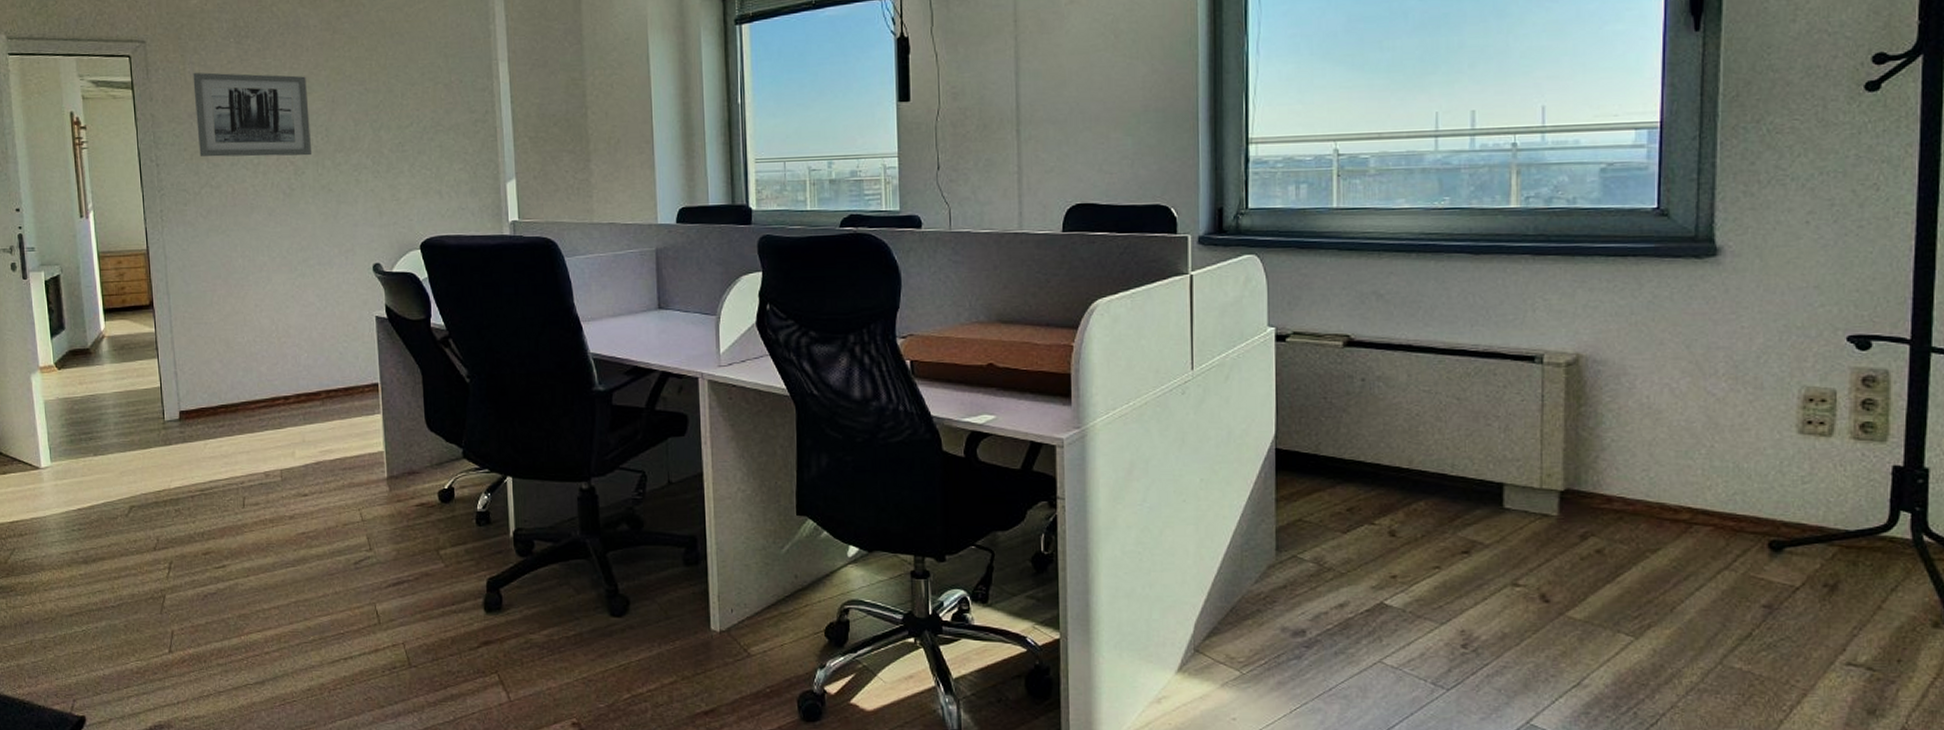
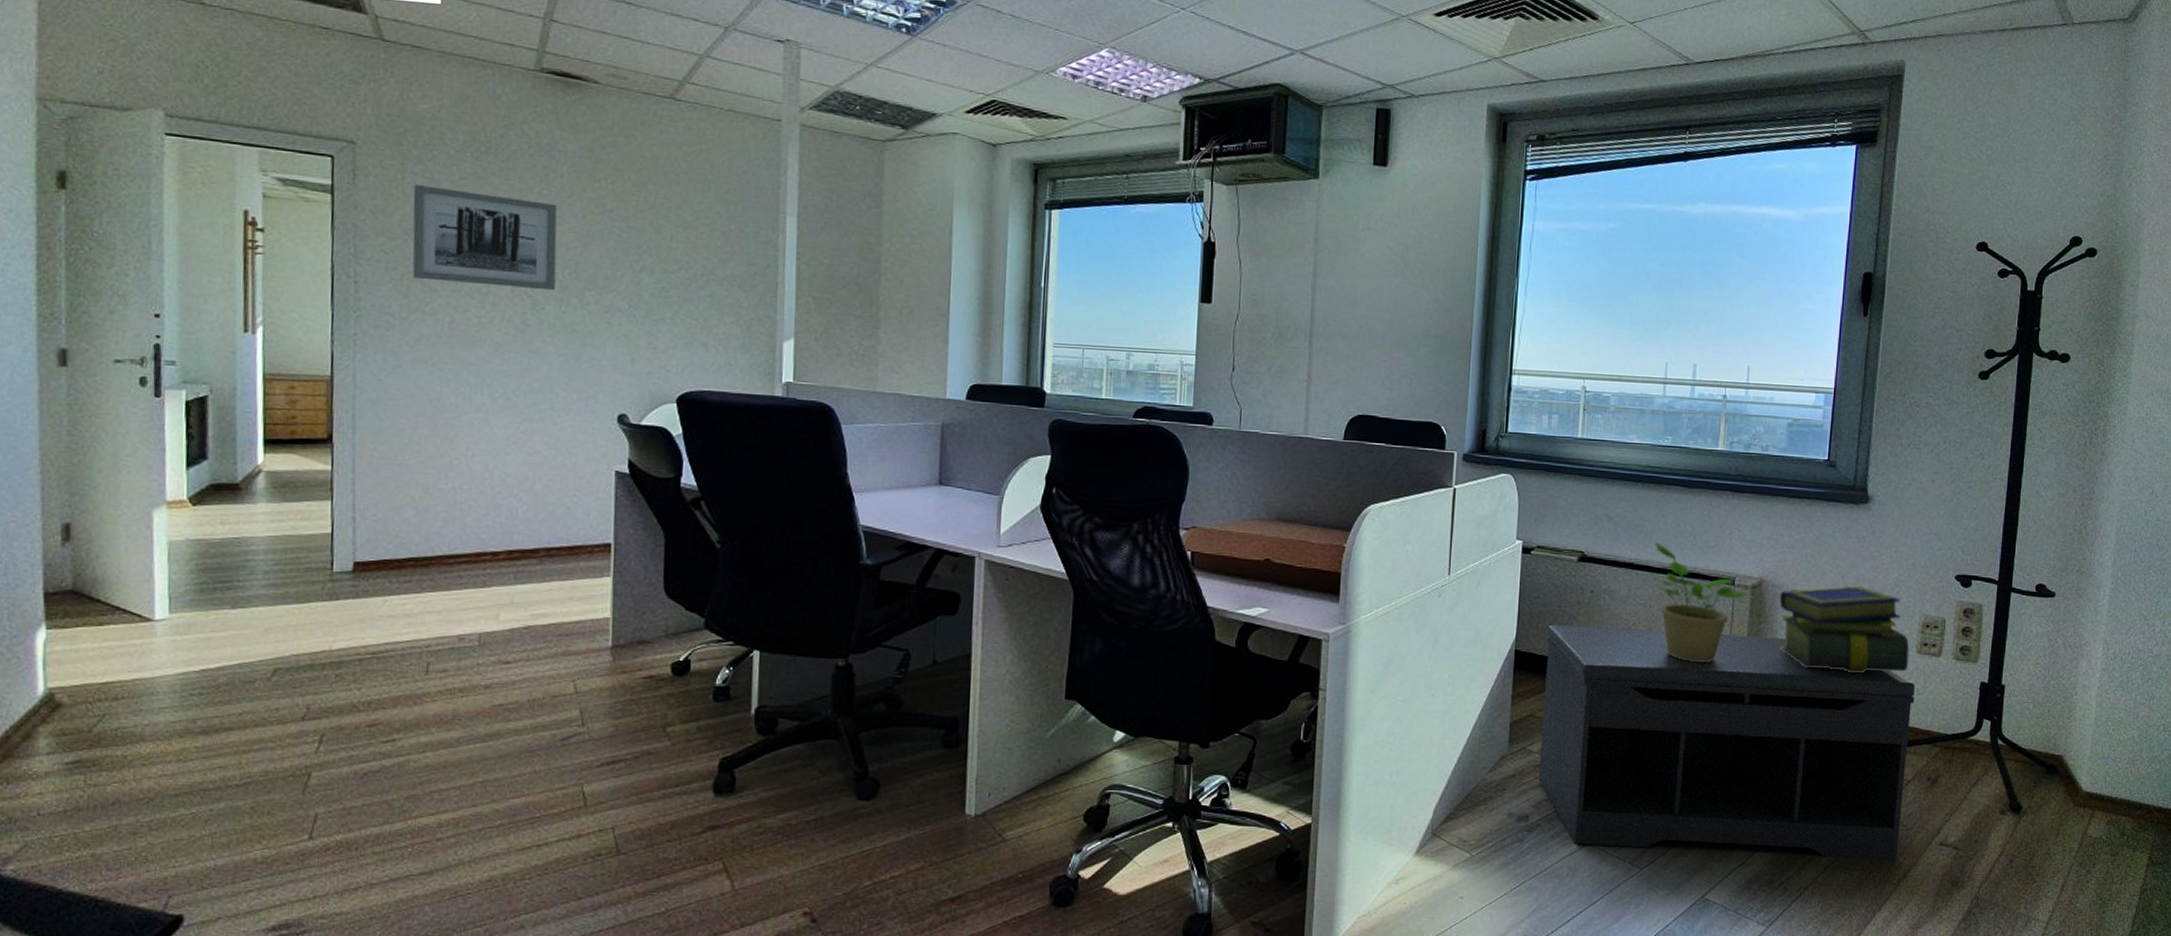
bench: none [1312,419,1799,684] -> present [1538,625,1915,861]
potted plant: none [1437,319,1561,455] -> present [1655,542,1748,663]
stack of books: none [1604,357,1787,459] -> present [1779,586,1910,672]

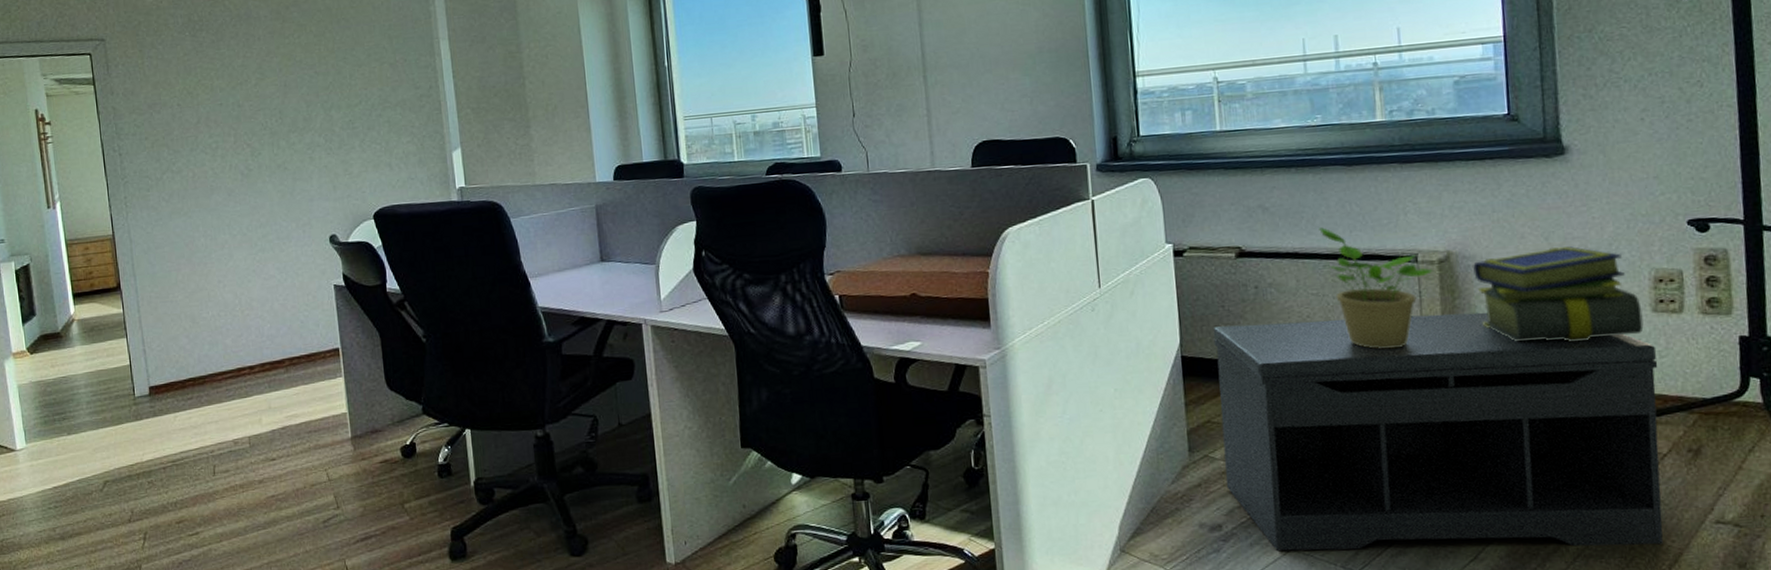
wall art: present [412,185,557,291] -> none [151,63,268,145]

